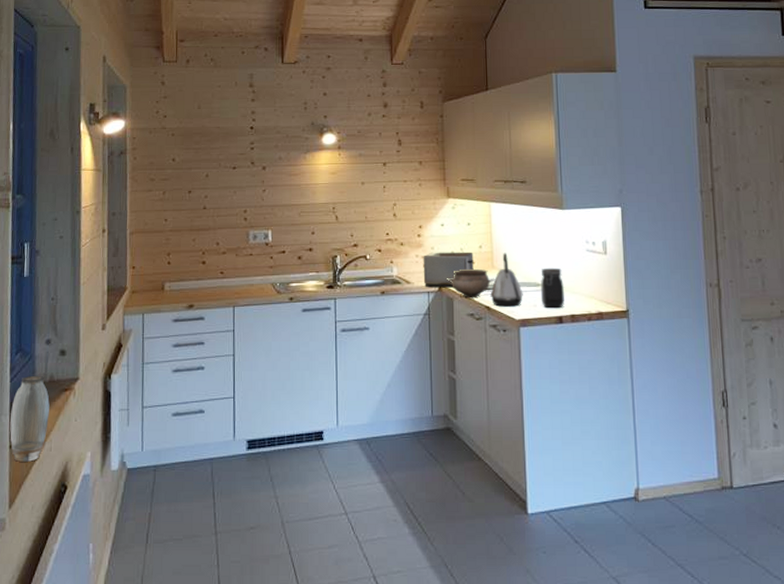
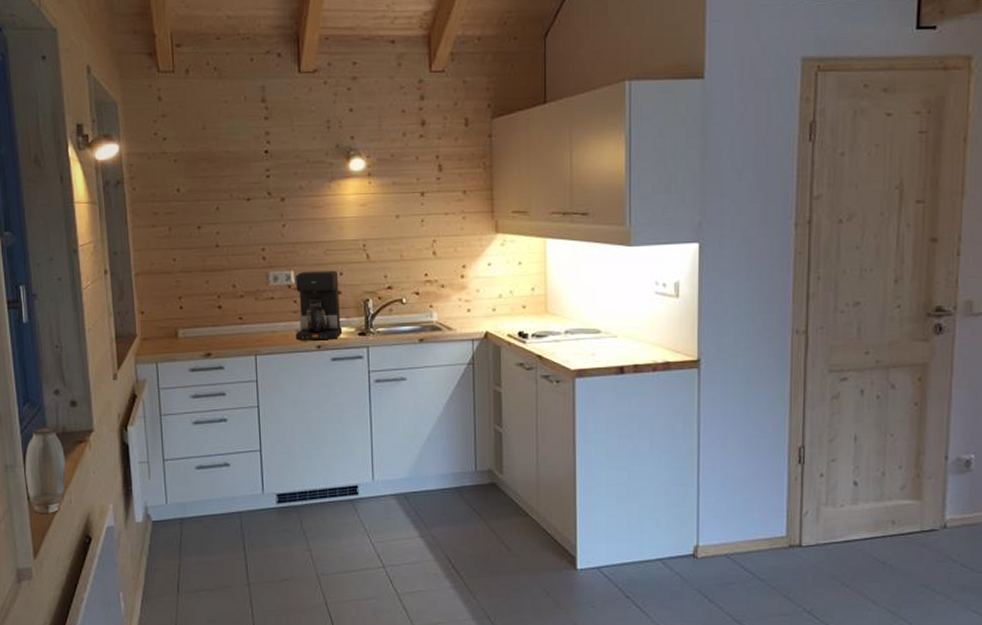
coffee maker: none [270,230,313,293] -> present [295,270,343,341]
toaster: present [423,252,474,288] -> none [467,294,525,335]
cooking pot: present [447,268,495,297] -> none [494,313,549,345]
kettle: present [490,252,523,307] -> none [542,295,580,356]
jar: present [541,267,565,308] -> none [601,312,628,357]

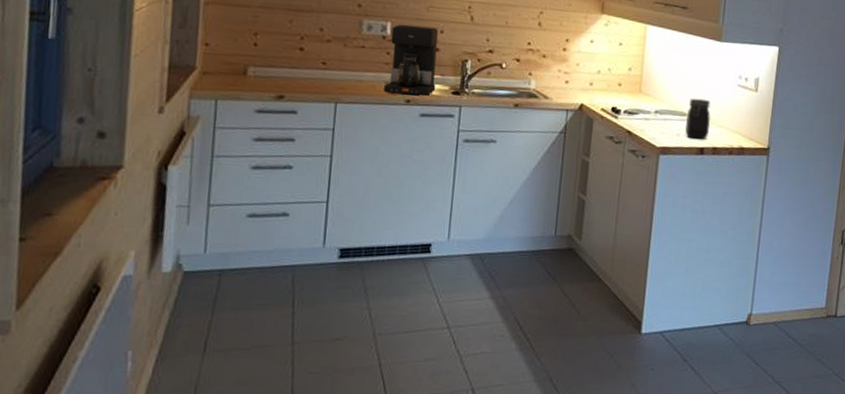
vase: present [25,426,66,513] -> none [20,158,80,258]
jar: none [601,312,628,357] -> present [685,98,711,139]

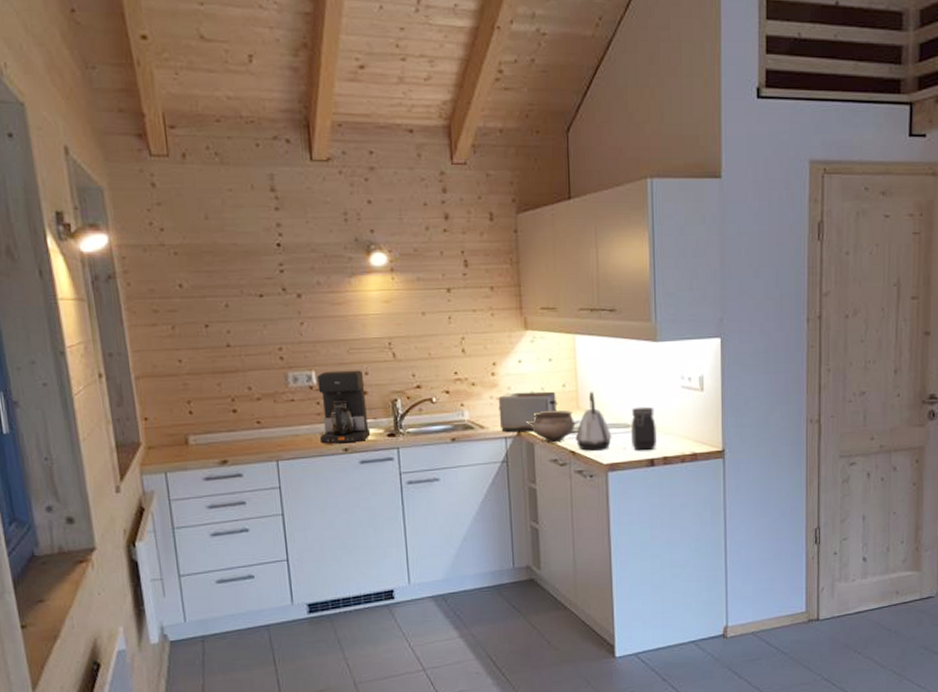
toaster: none [563,68,622,108] -> present [498,391,557,433]
cooking pot: none [589,90,641,120] -> present [526,410,581,442]
kettle: none [633,78,668,134] -> present [575,391,612,451]

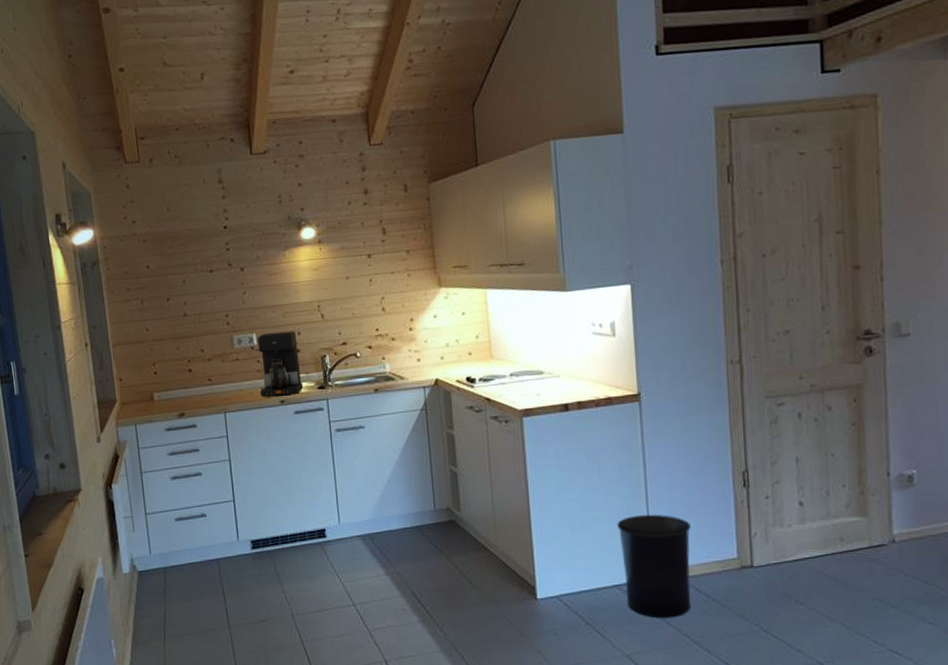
toaster: present [498,391,557,433] -> none [416,342,471,383]
cooking pot: present [526,410,581,442] -> none [443,359,495,390]
kettle: present [575,391,612,451] -> none [489,341,525,398]
jar: present [631,406,657,450] -> none [544,353,570,396]
waste bin: none [696,570,765,672] -> present [617,514,691,618]

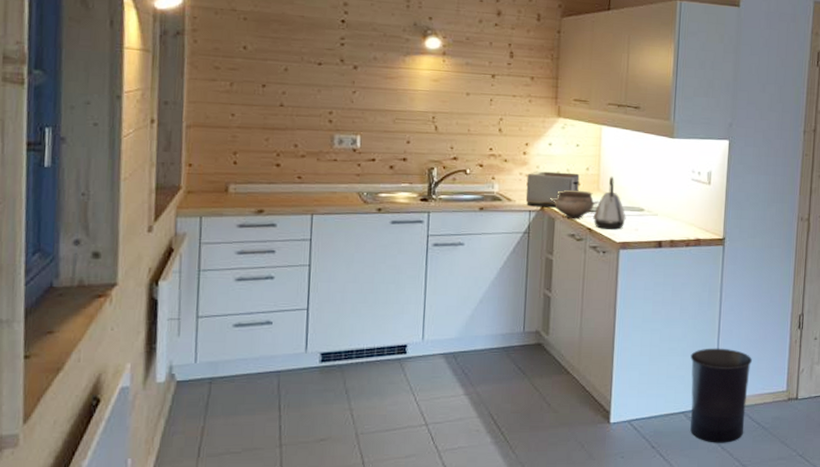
coffee maker: present [257,331,304,397] -> none [355,137,405,204]
toaster: none [416,342,471,383] -> present [525,171,580,208]
cooking pot: none [443,359,495,390] -> present [550,190,600,219]
kettle: none [489,341,525,398] -> present [593,176,626,230]

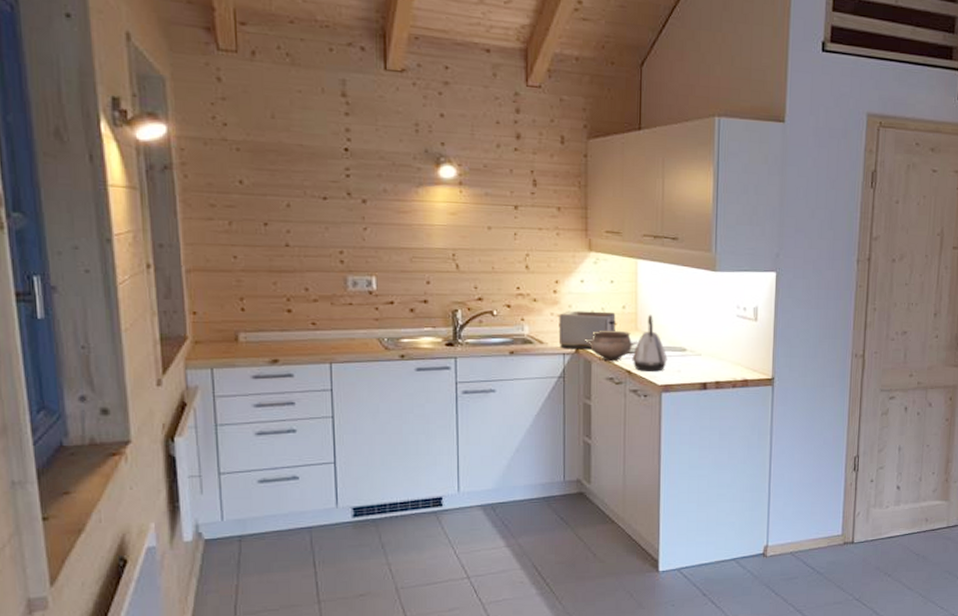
waste bin: present [690,348,752,443] -> none [740,493,805,589]

